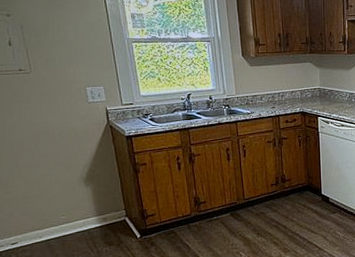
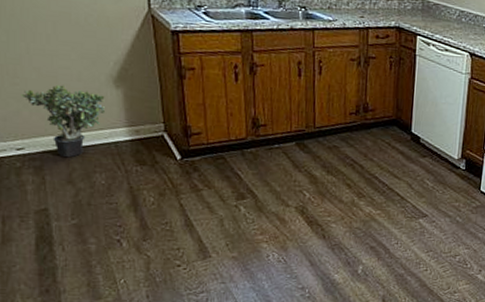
potted plant: none [13,189,79,247] -> present [21,84,106,158]

